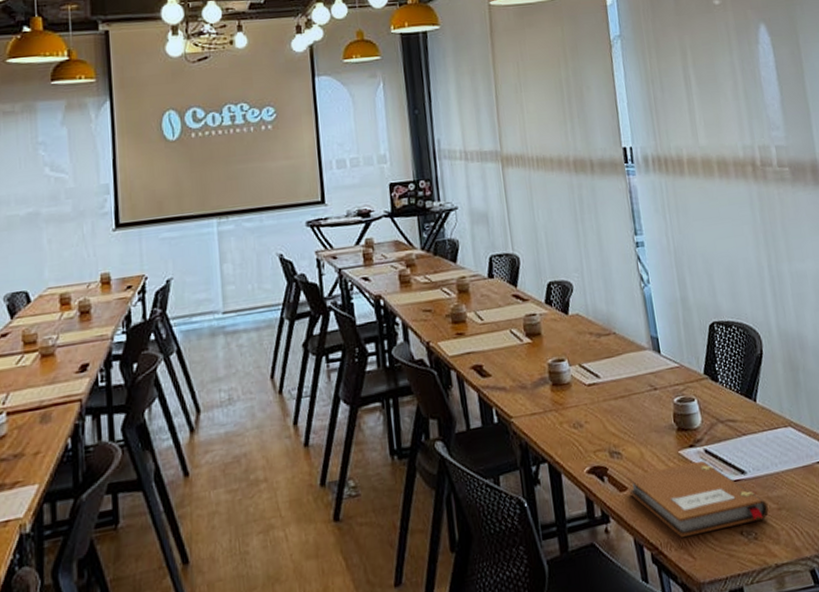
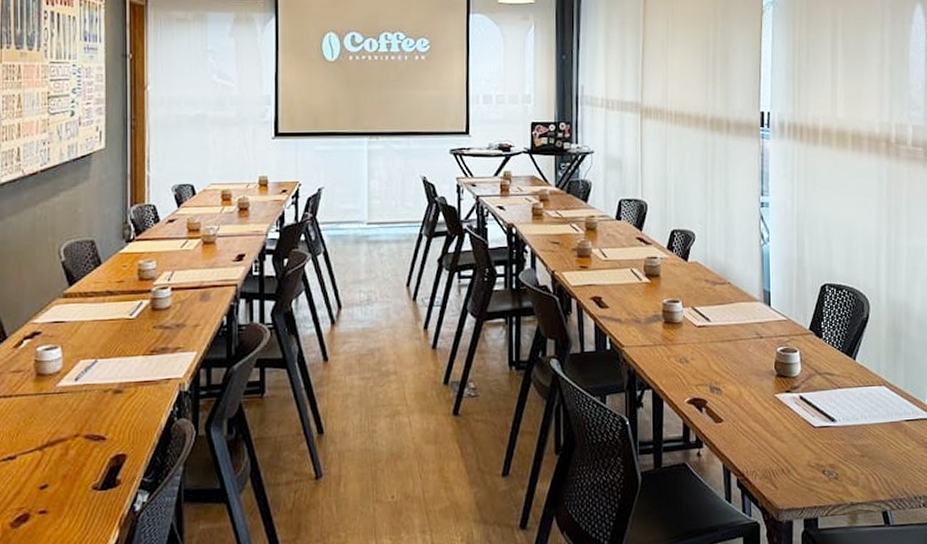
notebook: present [627,460,769,538] -> none [724,405,852,470]

